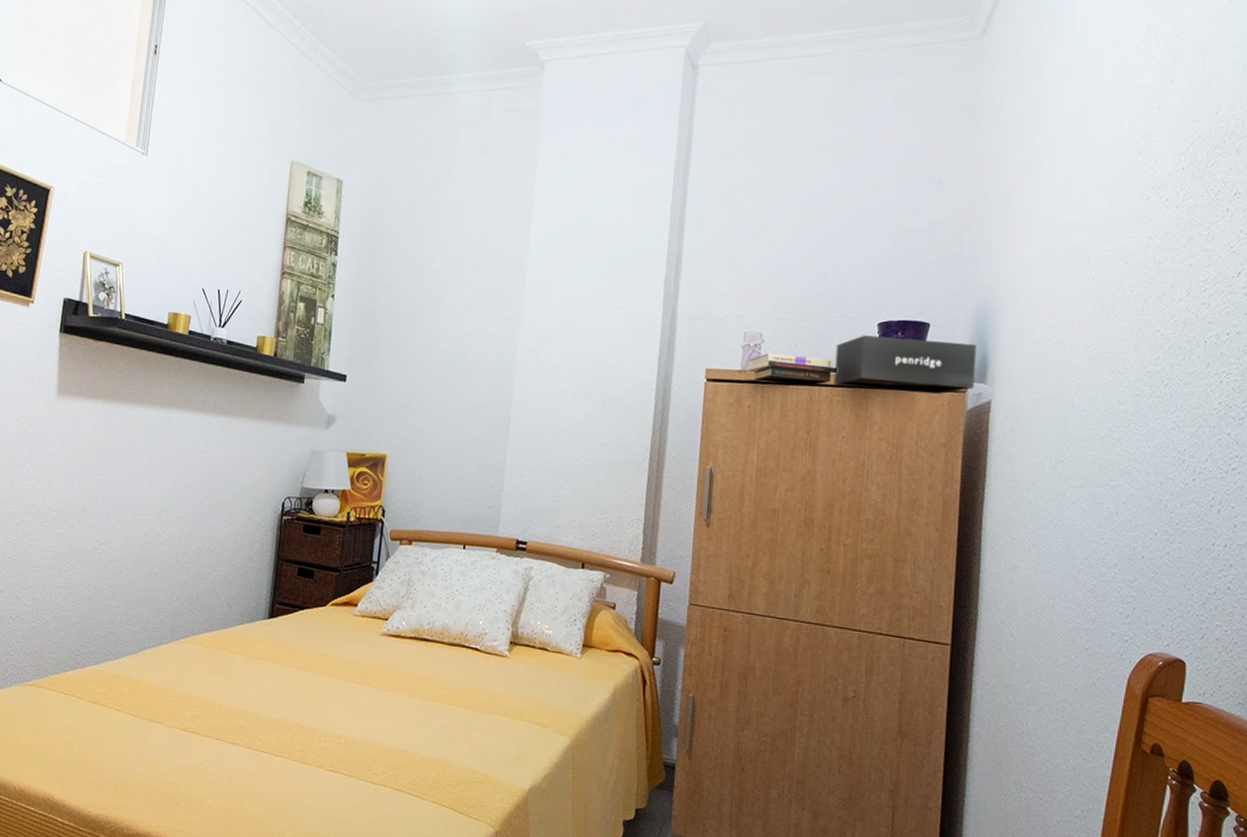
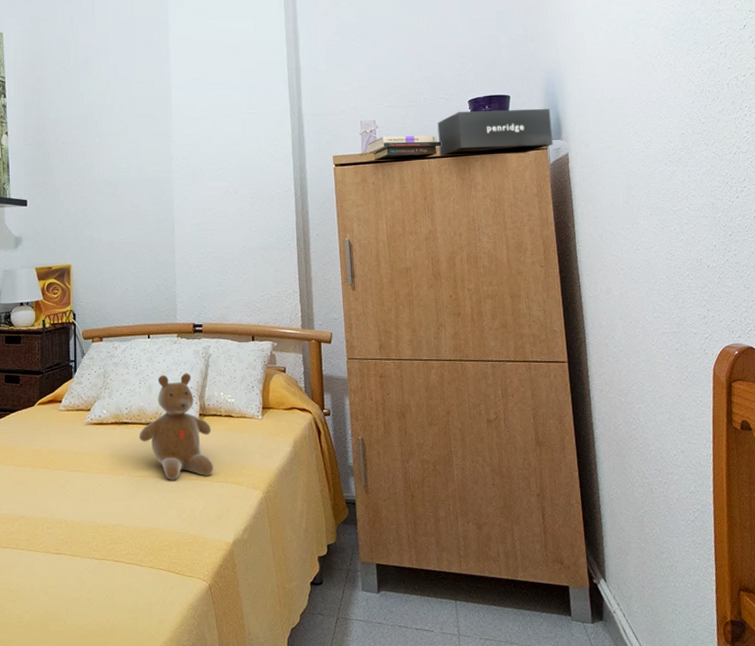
stuffed bear: none [438,592,522,712] -> present [139,373,213,480]

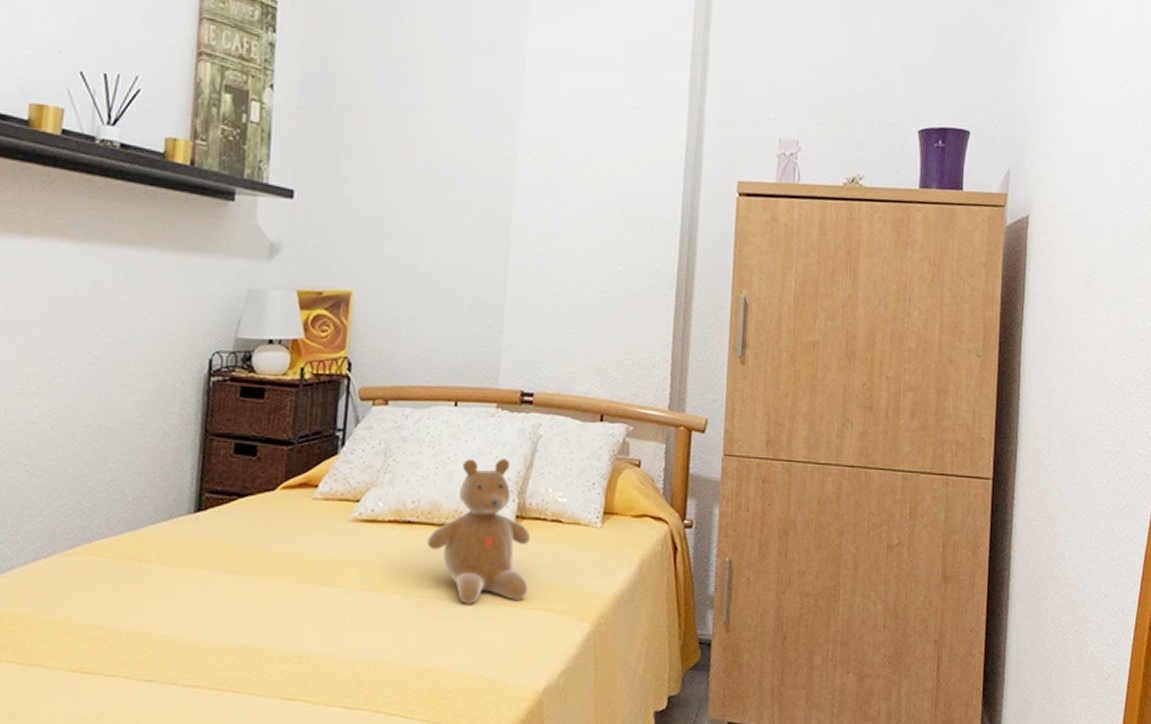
books: present [366,135,441,161] -> none [782,162,878,201]
box: present [437,108,553,157] -> none [874,143,1015,210]

